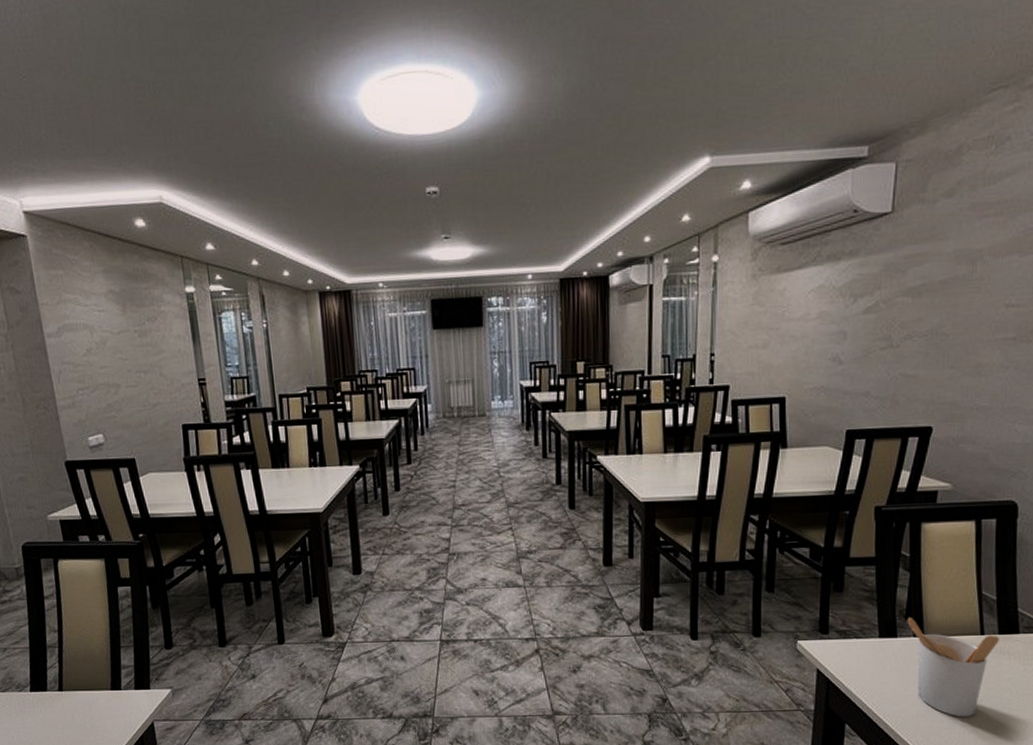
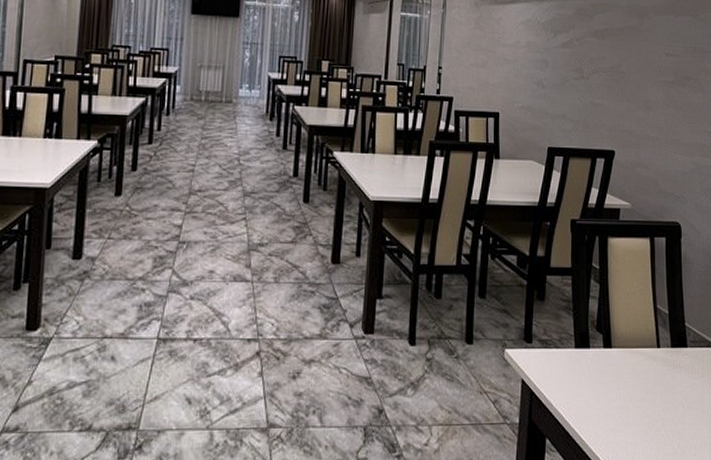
utensil holder: present [907,616,999,717] -> none [598,327,672,432]

